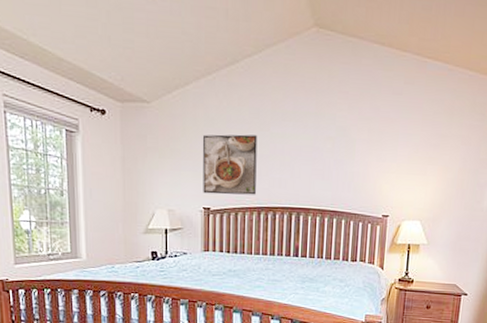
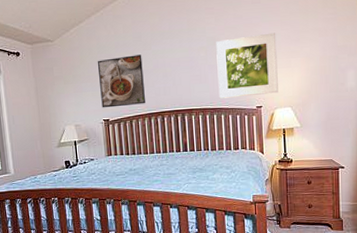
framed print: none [342,132,415,203] -> present [216,32,278,99]

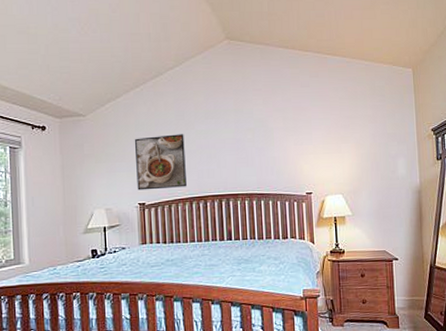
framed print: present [216,32,278,99] -> none [264,117,329,183]

